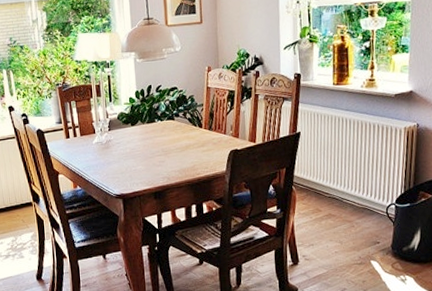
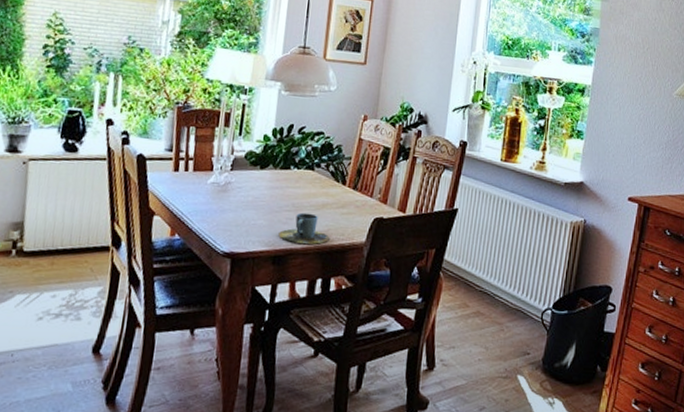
cup: none [155,154,196,180] -> present [278,212,330,244]

